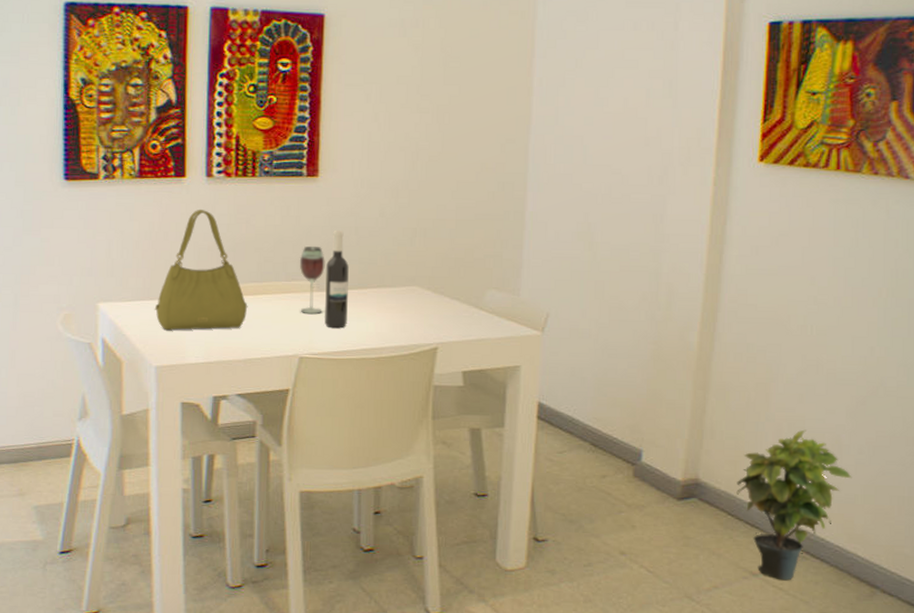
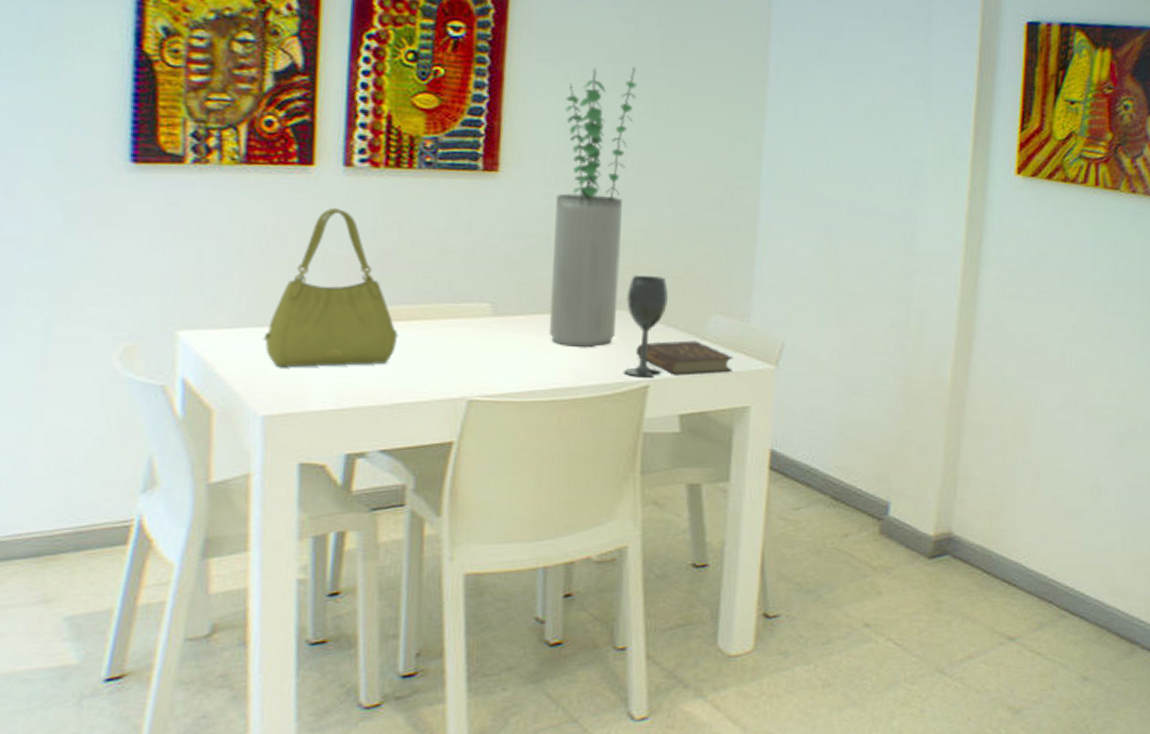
wineglass: present [299,245,325,315] -> none [470,258,506,346]
wine bottle: present [325,229,349,328] -> none [503,238,537,362]
vase: none [358,86,425,317] -> present [548,67,638,348]
wine glass: none [417,257,453,340] -> present [624,274,669,376]
book: none [426,311,506,340] -> present [635,340,733,376]
potted plant: present [736,429,852,581] -> none [992,472,1112,644]

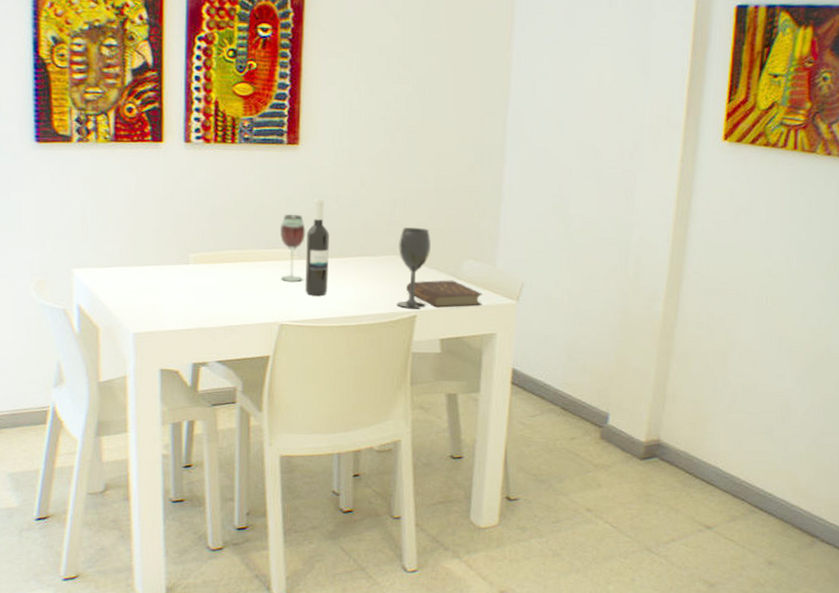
handbag: present [262,208,399,367] -> none [131,175,228,297]
wineglass: none [470,258,506,346] -> present [279,214,306,283]
wine bottle: none [503,238,537,362] -> present [305,198,329,295]
vase: present [548,67,638,348] -> none [339,56,406,285]

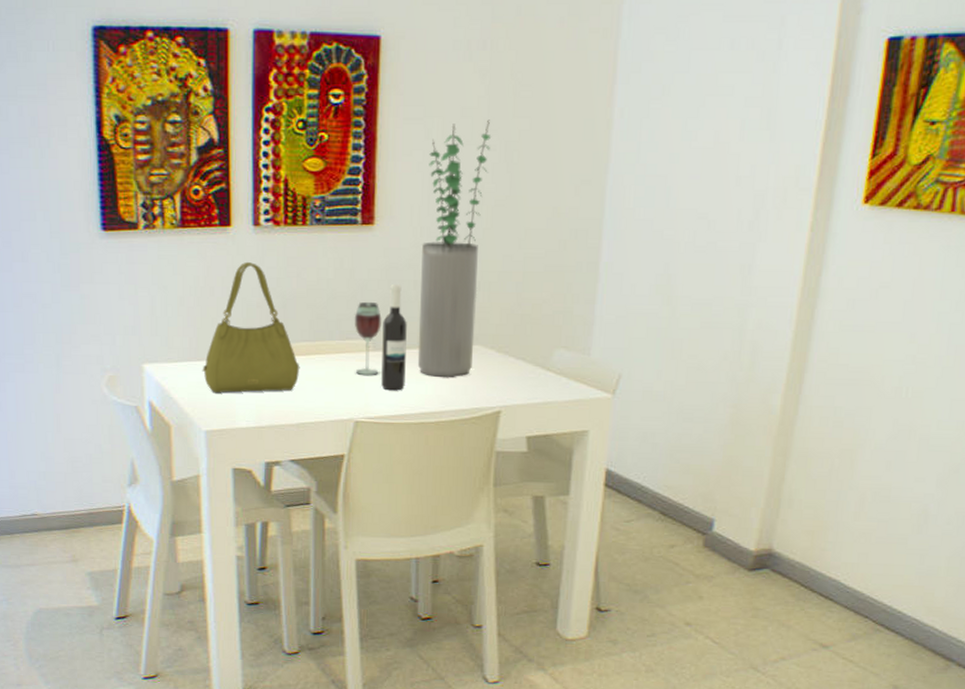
handbag: none [131,175,228,297] -> present [202,262,300,393]
vase: none [339,56,406,285] -> present [417,119,492,378]
wine glass: present [397,226,432,308] -> none [480,313,519,403]
book: present [406,280,483,308] -> none [489,372,575,403]

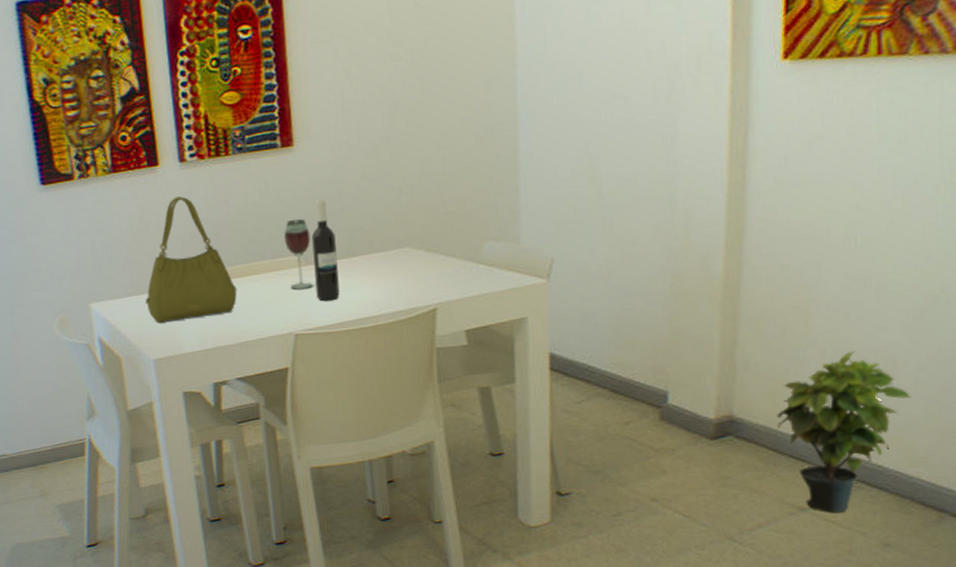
vase: present [417,119,492,378] -> none [339,32,403,283]
potted plant: none [811,498,937,653] -> present [777,350,912,513]

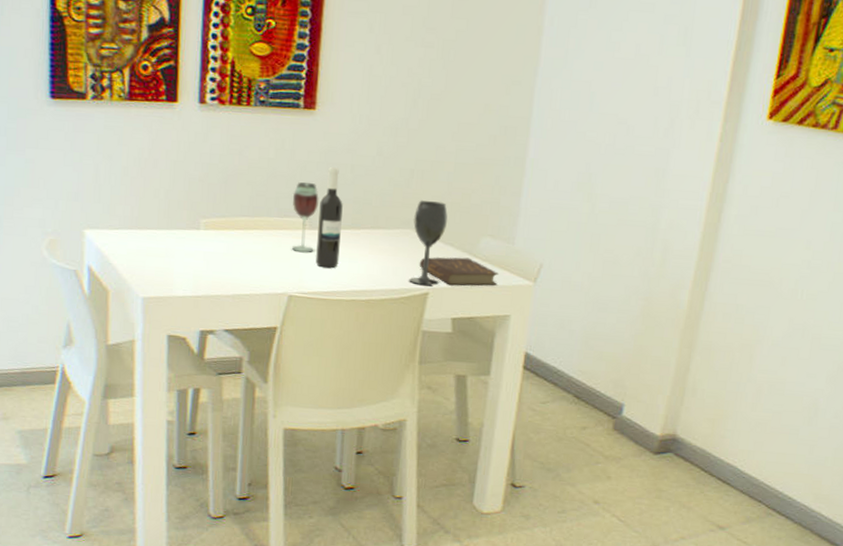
handbag: present [145,196,237,322] -> none [142,137,238,263]
wine glass: none [409,214,446,302] -> present [409,199,448,286]
book: none [422,265,508,297] -> present [419,256,499,287]
potted plant: present [777,350,912,513] -> none [711,392,825,535]

